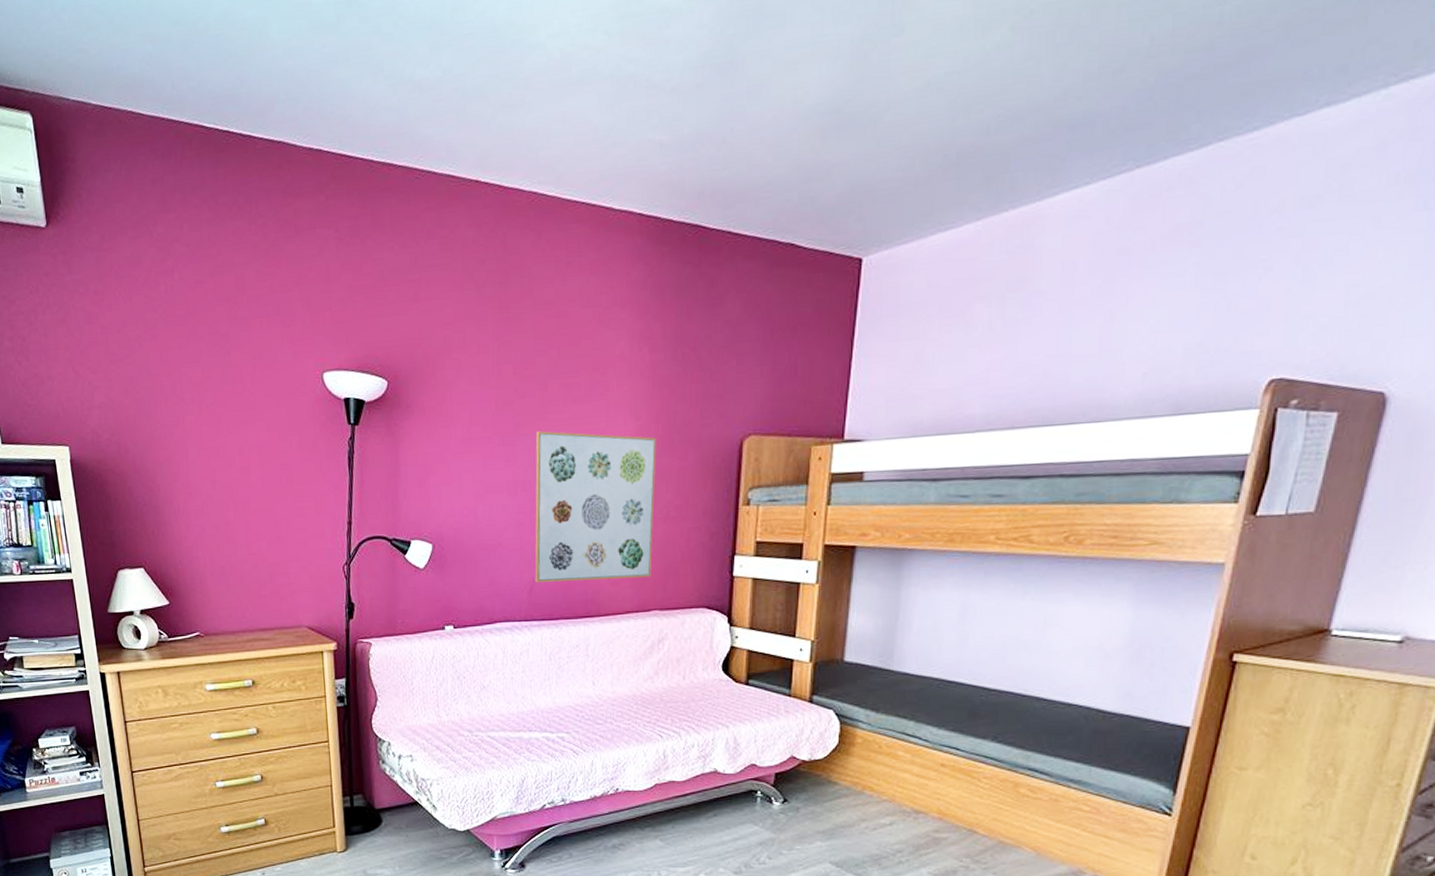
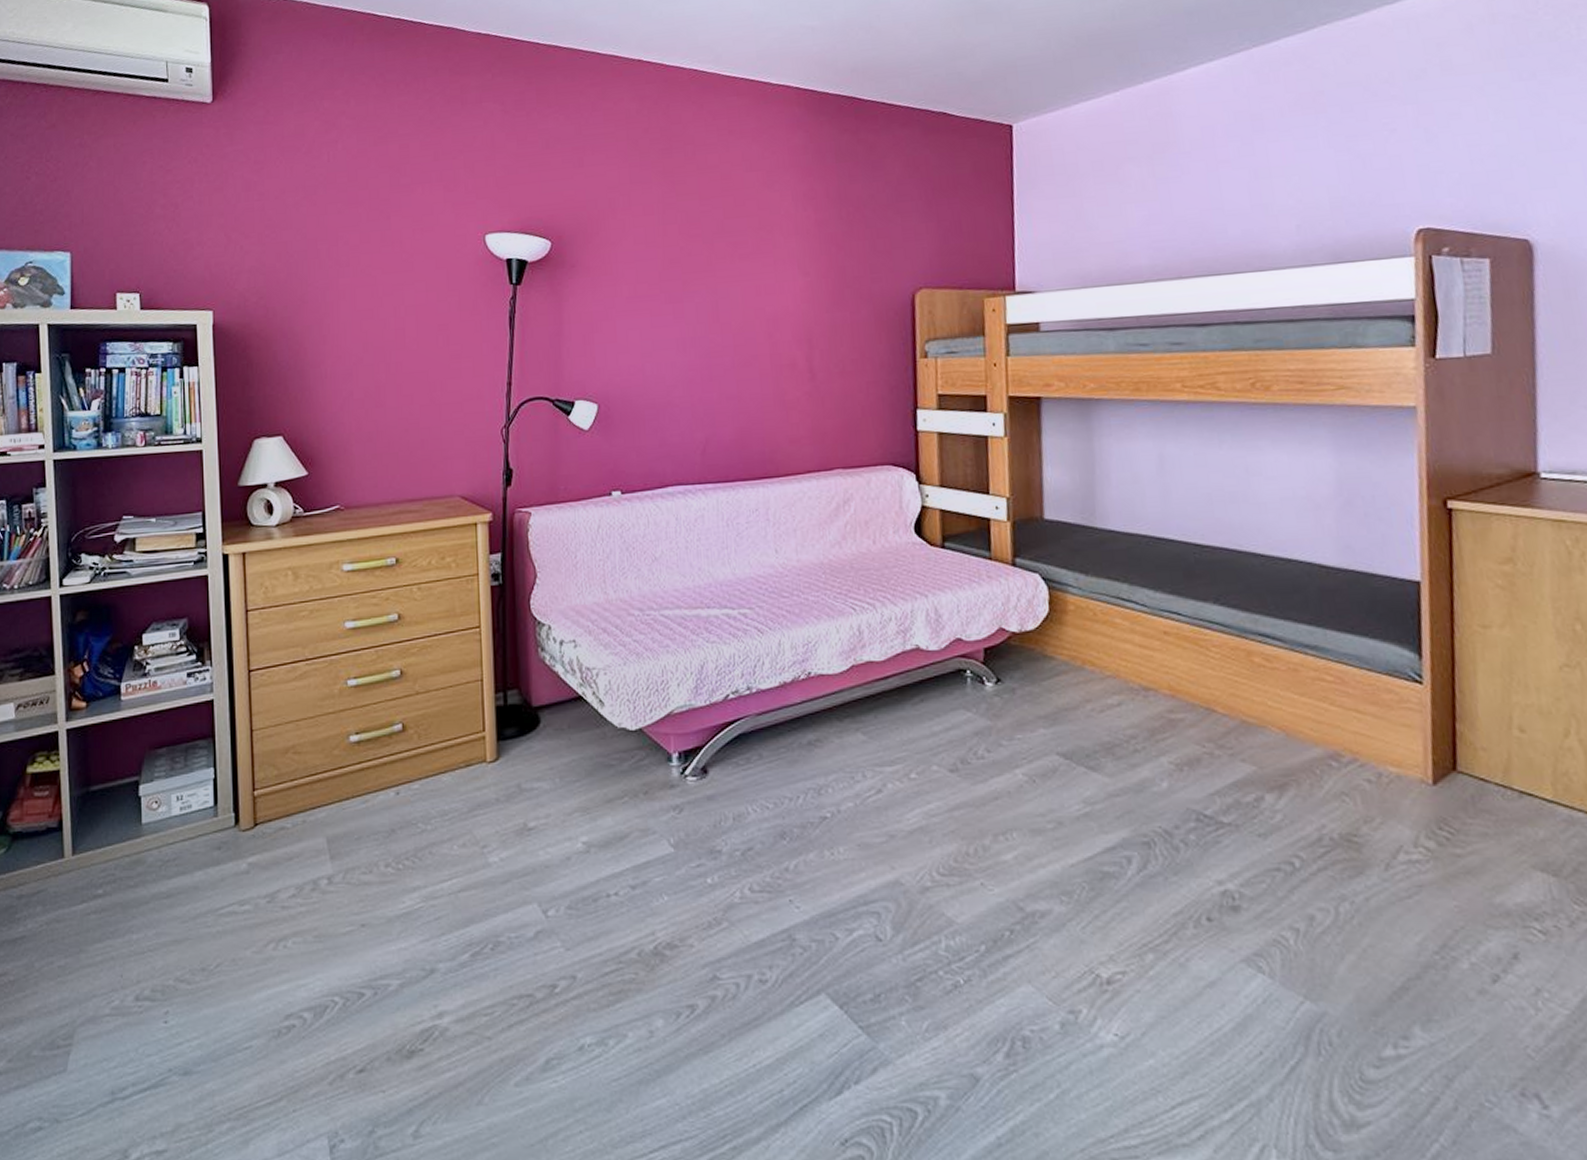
wall art: present [535,431,656,582] -> none [704,287,832,442]

